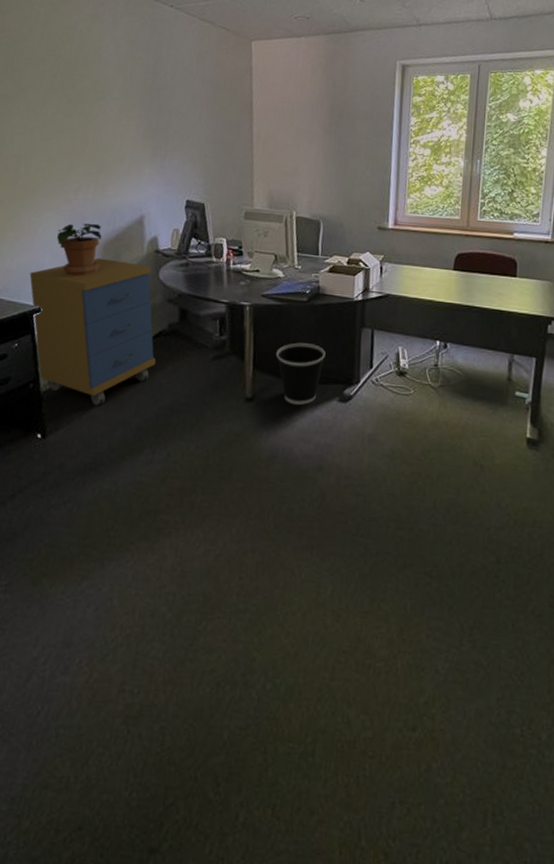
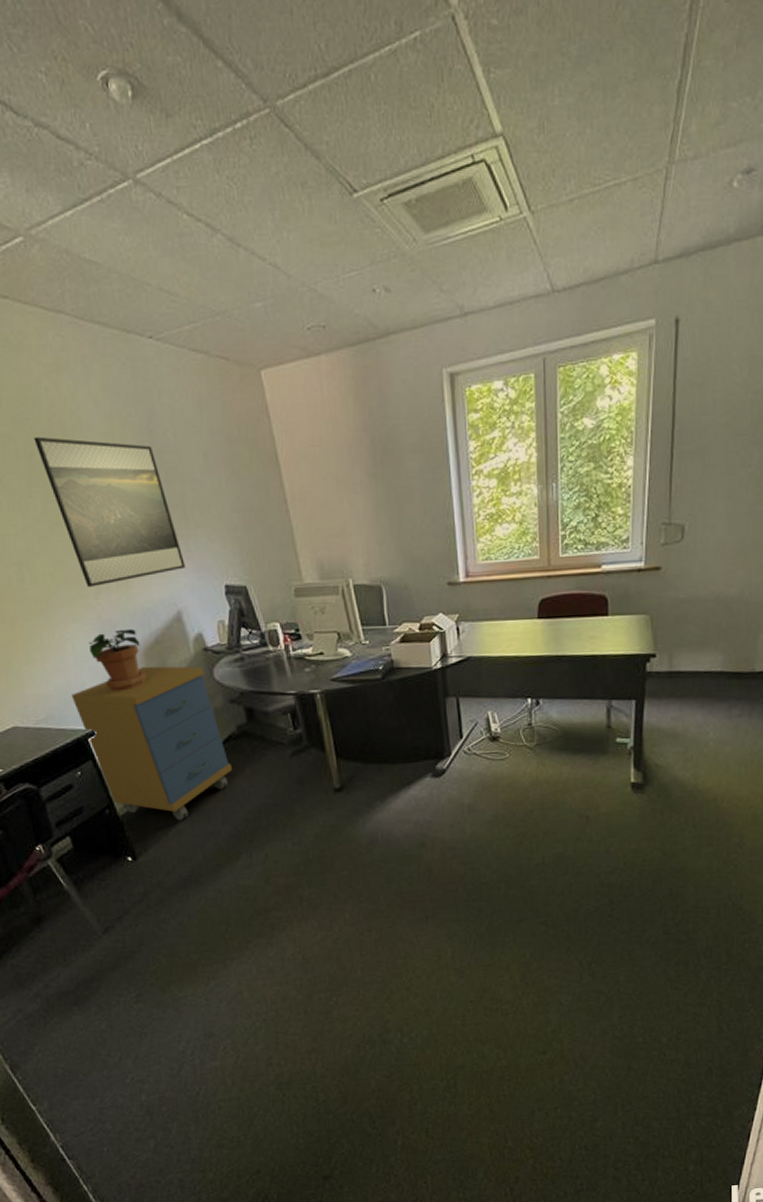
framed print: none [60,63,157,185] -> present [33,436,185,587]
wastebasket: present [276,342,326,405] -> none [358,723,411,787]

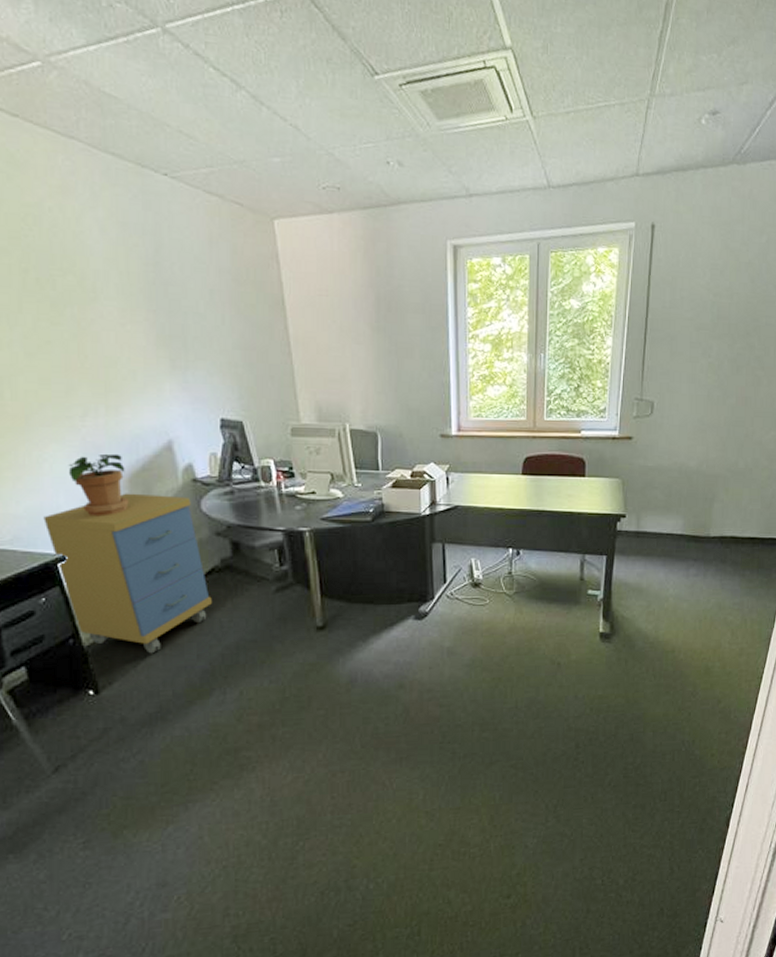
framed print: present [33,436,185,587] -> none [30,254,181,409]

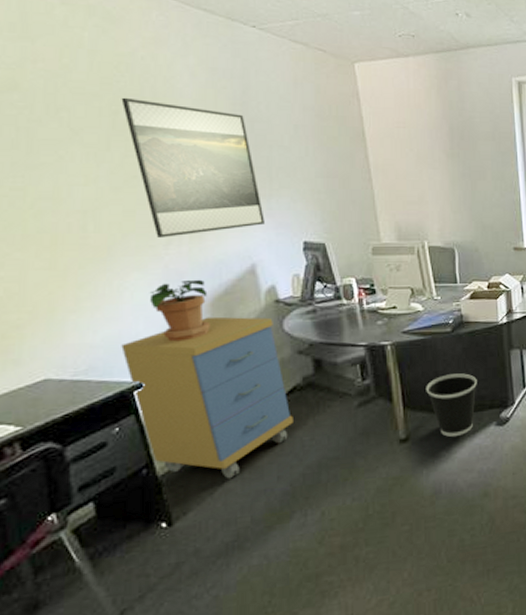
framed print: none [30,254,181,409] -> present [121,97,265,238]
wastebasket: none [344,564,396,627] -> present [426,373,477,437]

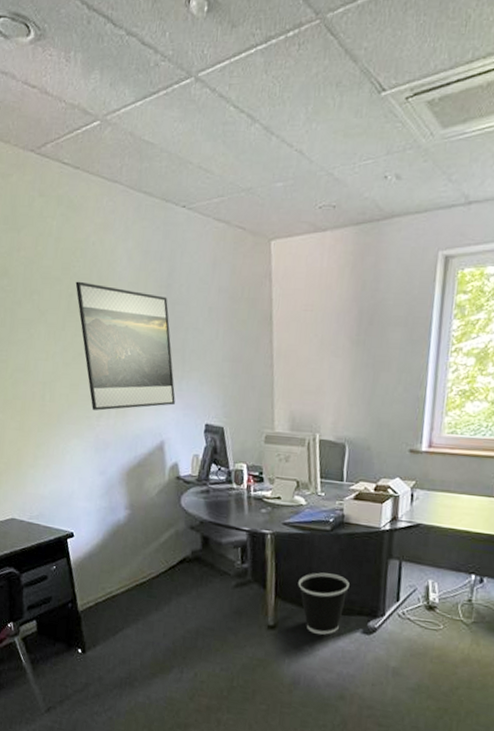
storage cabinet: present [121,316,293,479] -> none [61,484,181,626]
potted plant: present [149,279,210,342] -> none [83,449,125,503]

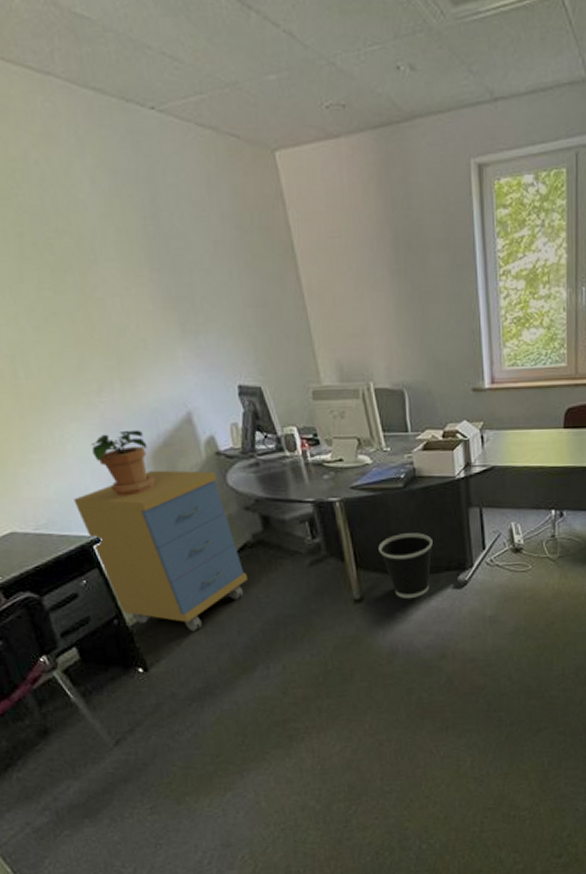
storage cabinet: none [61,484,181,626] -> present [73,470,247,632]
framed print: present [75,281,175,411] -> none [23,215,195,384]
potted plant: none [83,449,125,503] -> present [90,429,155,496]

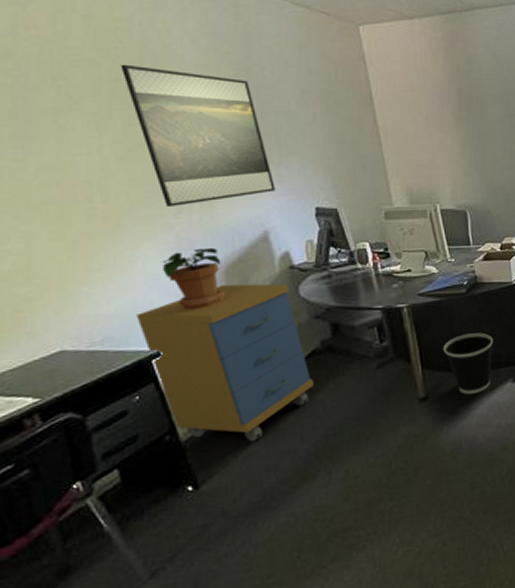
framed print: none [23,215,195,384] -> present [120,64,275,207]

